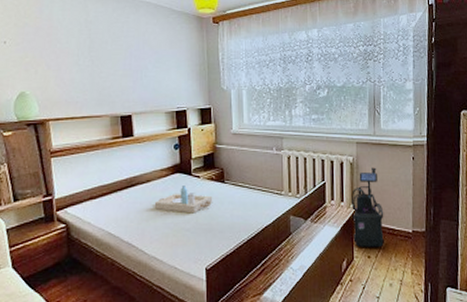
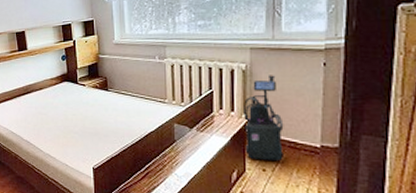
serving tray: present [154,186,213,214] -> none [46,93,98,118]

